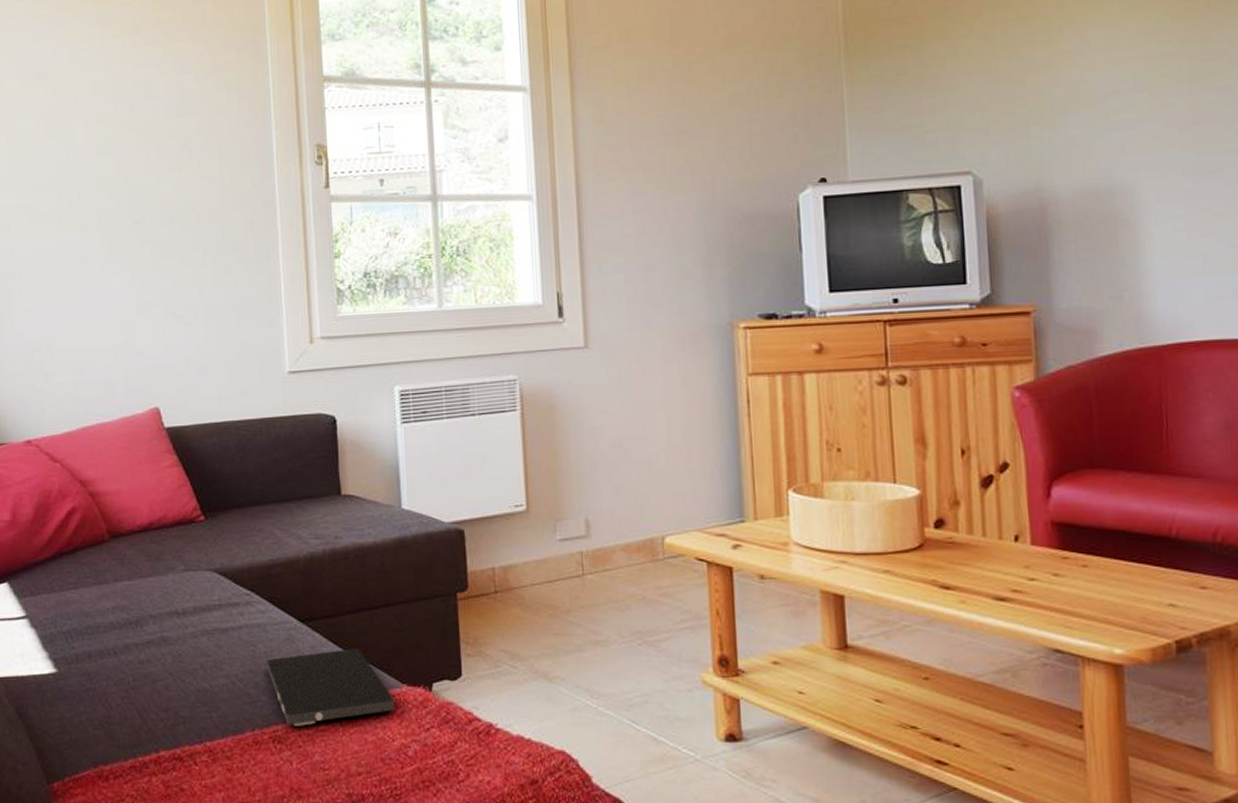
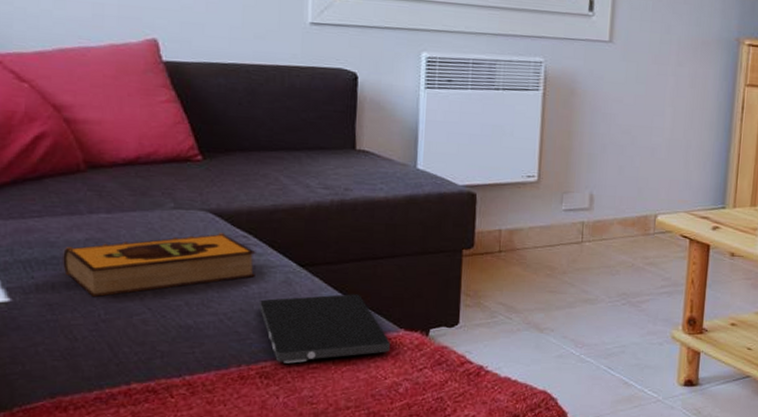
hardback book: none [96,592,260,665] -> present [63,233,256,298]

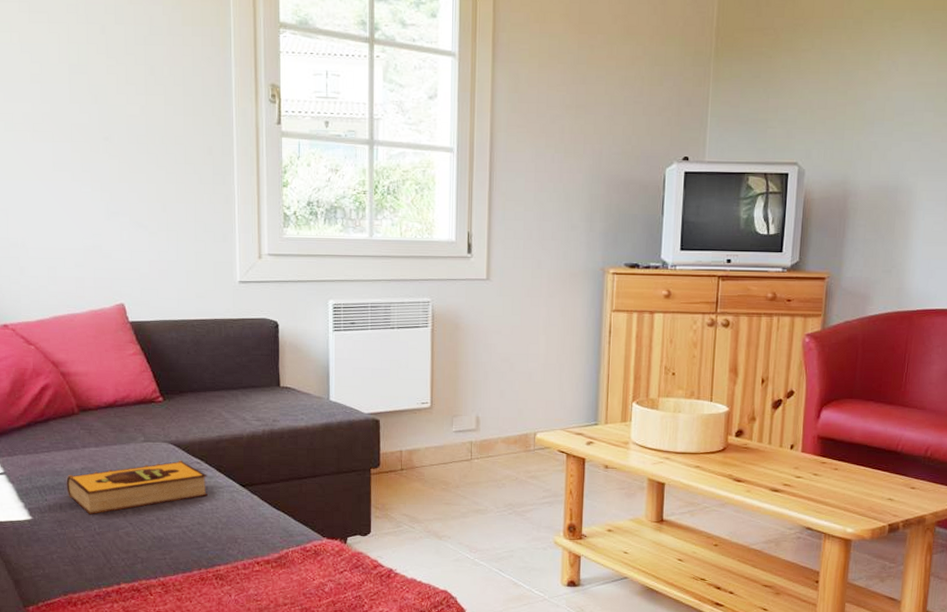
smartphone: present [260,294,390,364] -> none [213,508,316,567]

